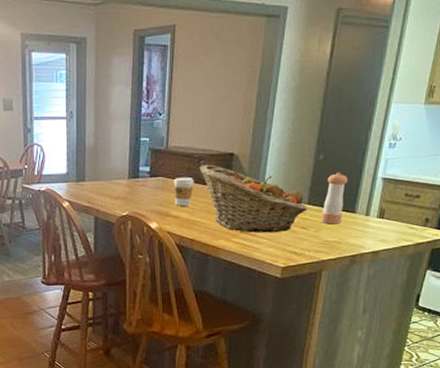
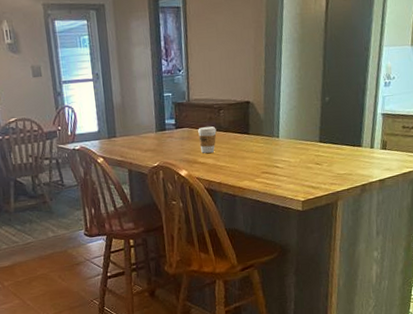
fruit basket: present [199,164,307,233] -> none [220,113,320,172]
pepper shaker: present [320,172,347,224] -> none [331,111,352,159]

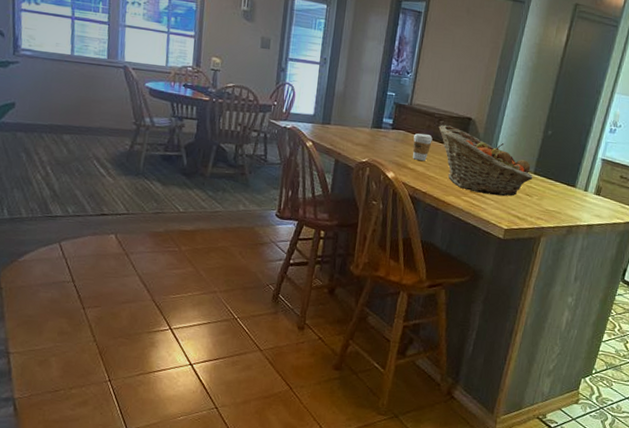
fruit basket: none [220,113,320,172] -> present [438,124,533,196]

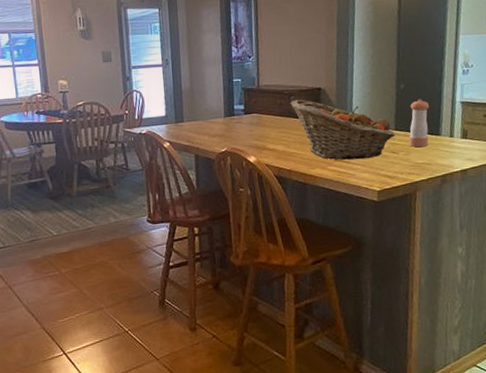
coffee cup: present [412,133,433,161] -> none [267,112,287,140]
pepper shaker: none [543,148,571,196] -> present [408,99,429,148]

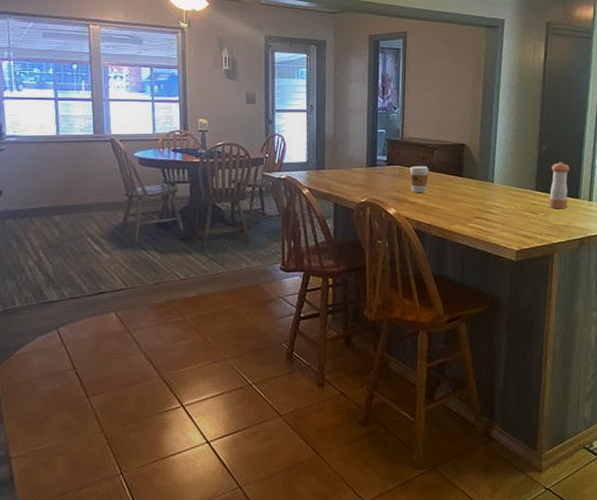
coffee cup: none [267,112,287,140] -> present [410,165,429,193]
fruit basket: present [290,99,395,160] -> none [433,154,536,218]

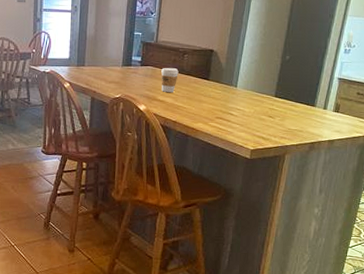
pepper shaker: present [548,161,569,209] -> none [285,71,309,115]

